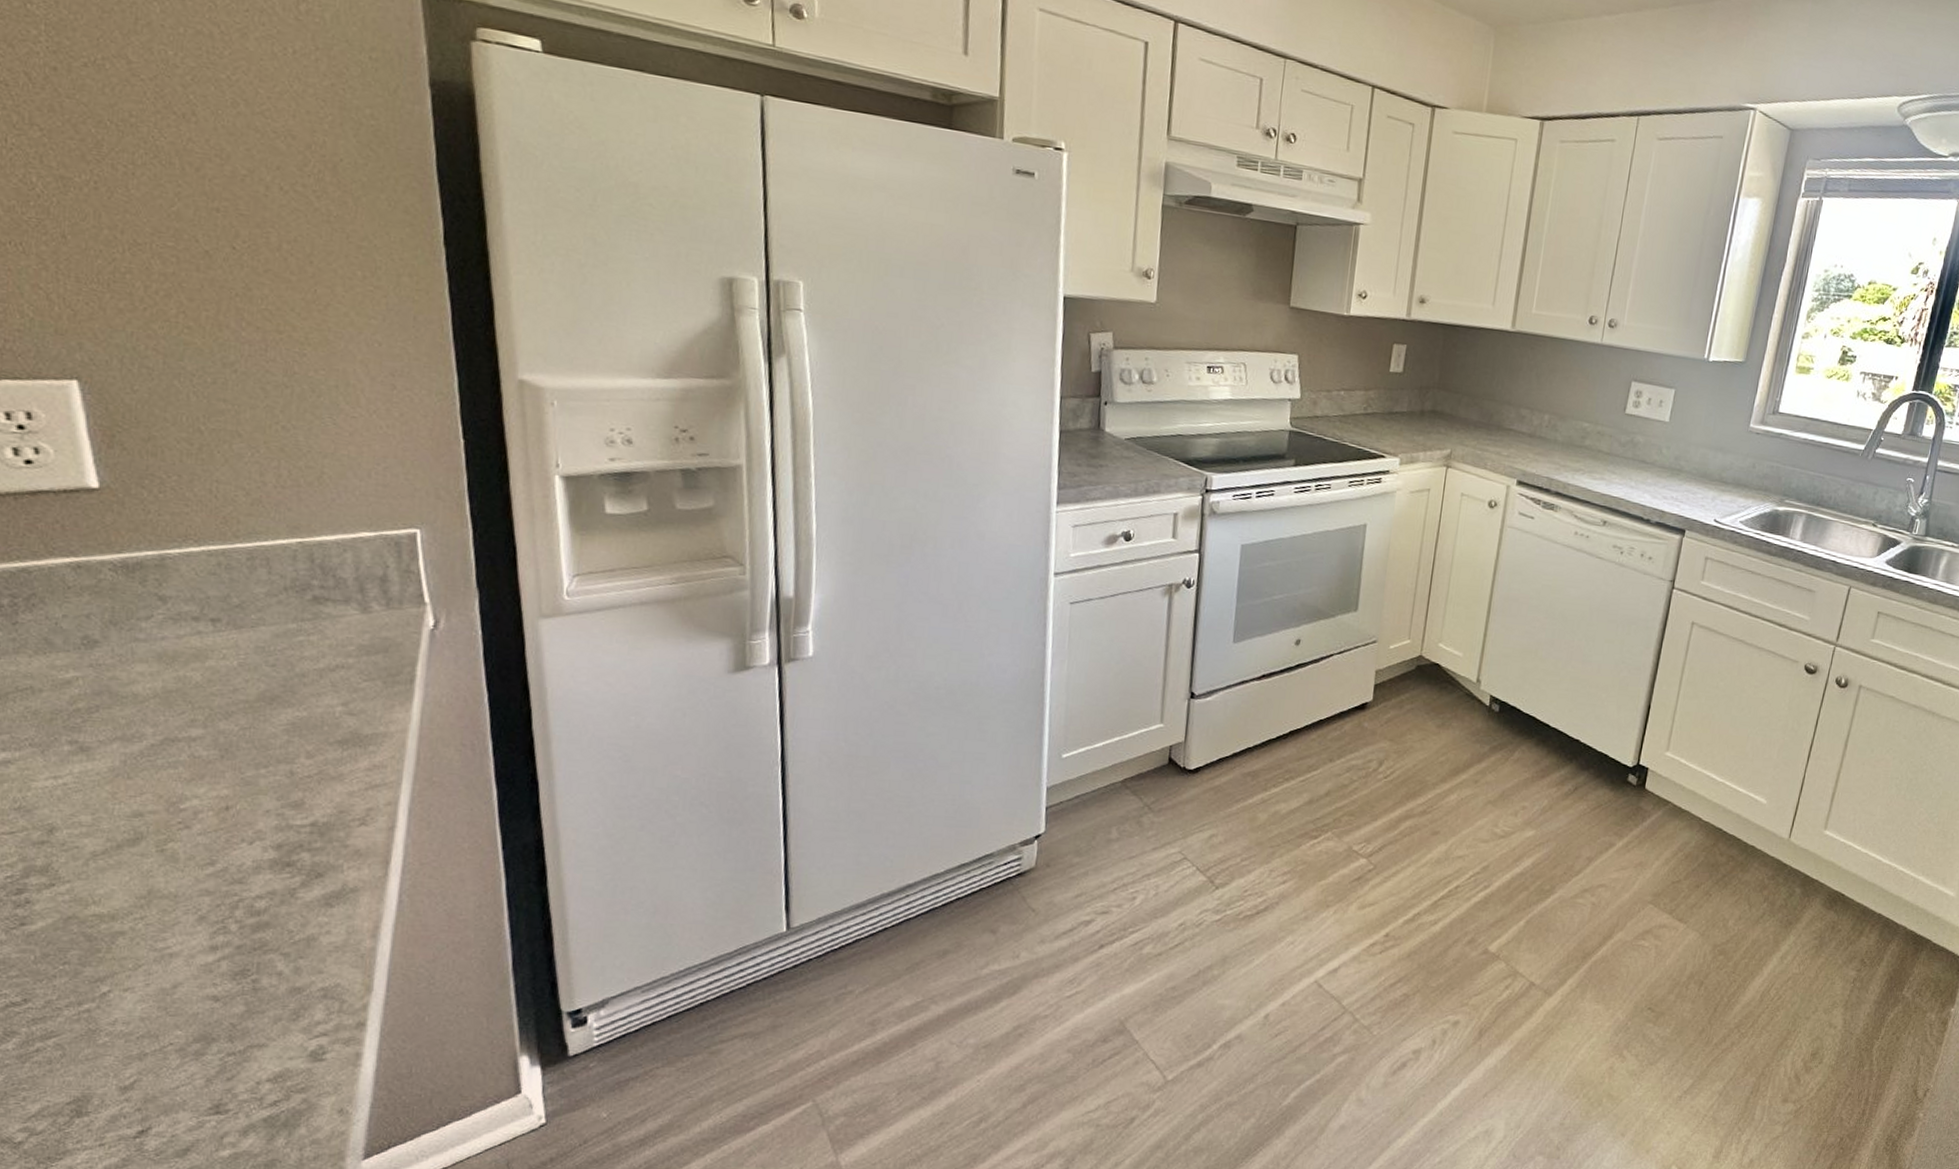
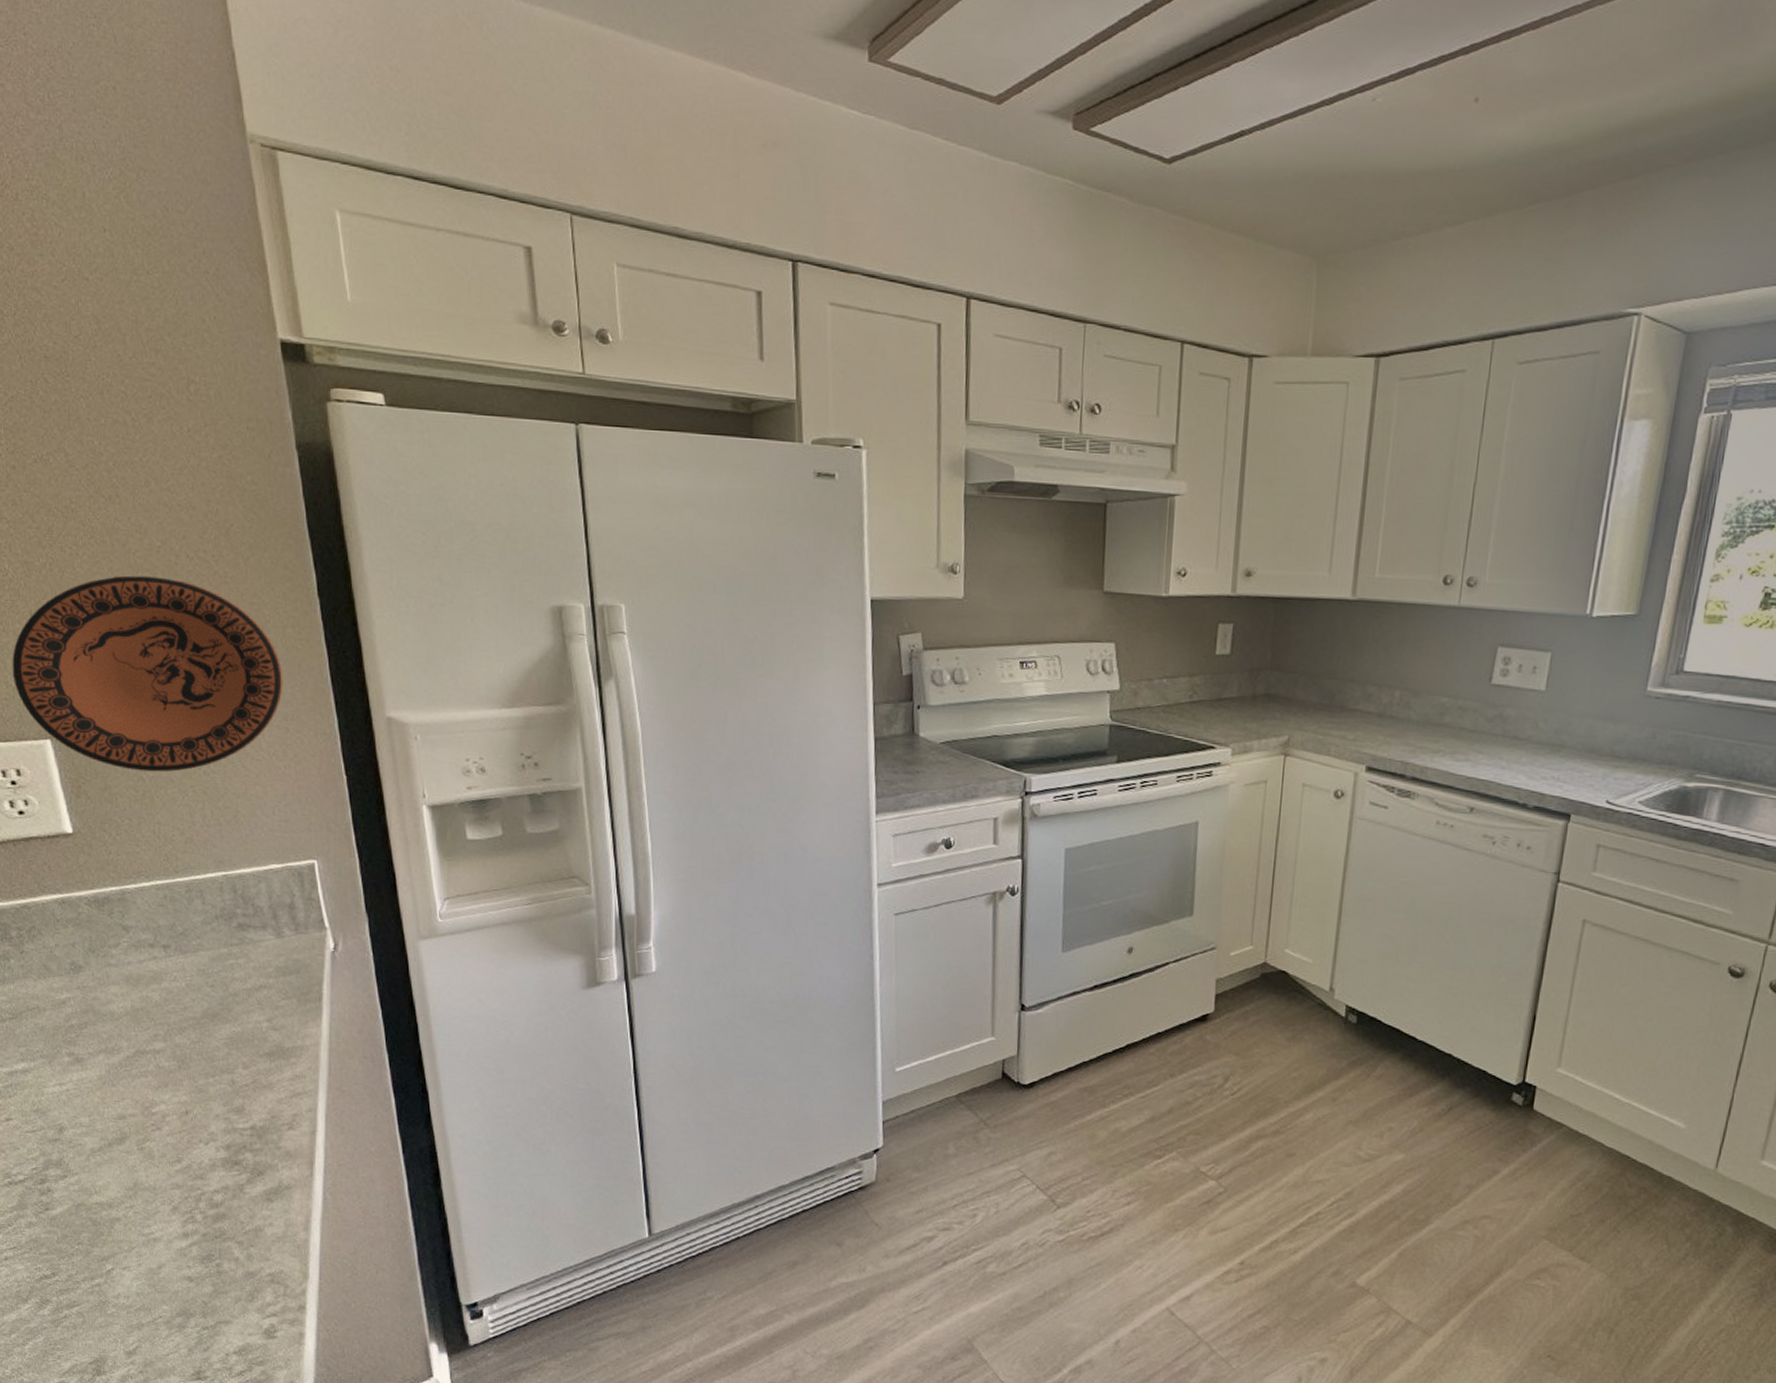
decorative plate: none [31,202,394,425] -> present [12,575,283,773]

